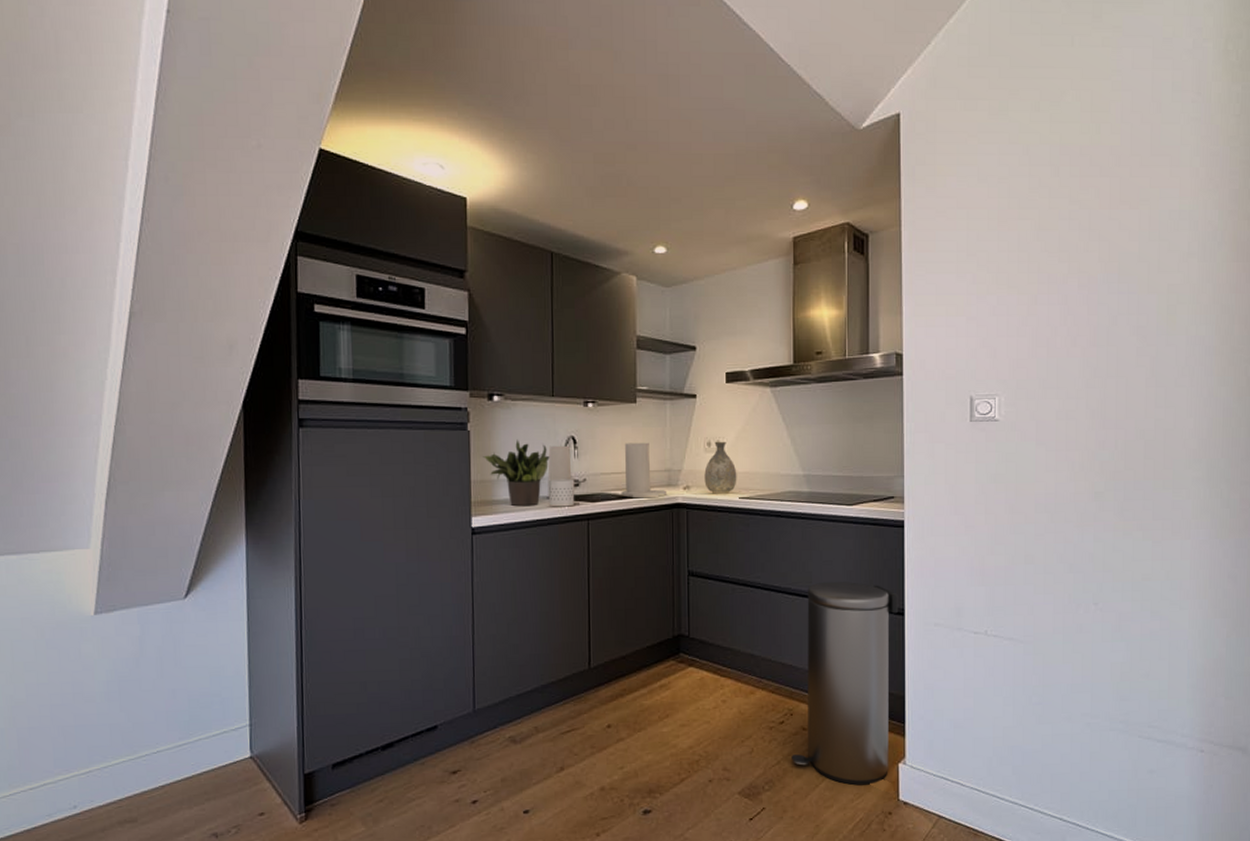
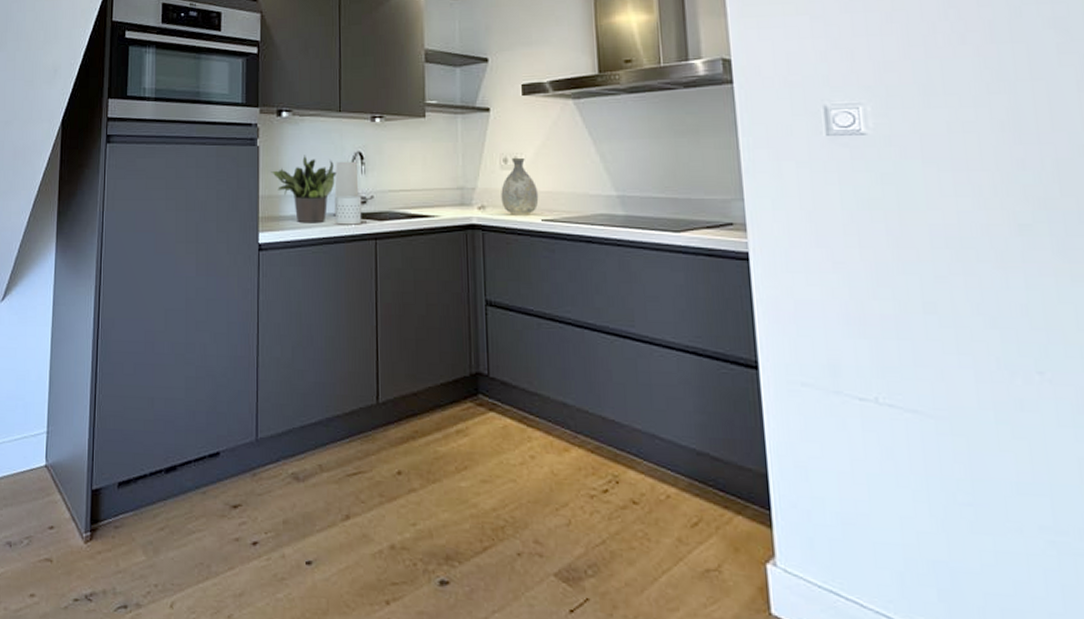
paper towel: present [621,442,667,499] -> none [410,158,461,218]
pedal bin: present [792,581,898,786] -> none [620,321,753,588]

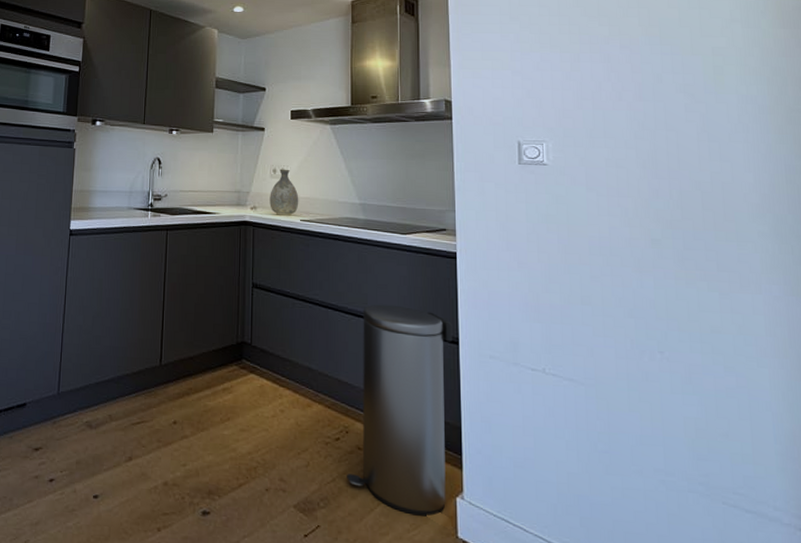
potted plant: present [271,155,337,224] -> none [84,158,138,215]
canister: present [334,161,359,214] -> none [135,164,156,208]
mug: present [334,196,362,225] -> none [134,193,158,218]
pedal bin: none [620,321,753,588] -> present [347,304,452,517]

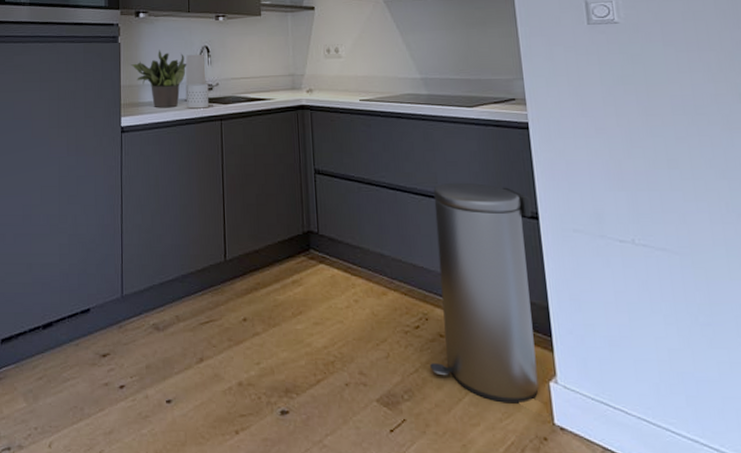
potted plant: none [84,158,138,215] -> present [131,49,187,108]
mug: none [134,193,158,218] -> present [185,83,210,109]
canister: none [135,164,156,208] -> present [185,54,206,99]
vase: present [269,169,299,217] -> none [325,48,357,98]

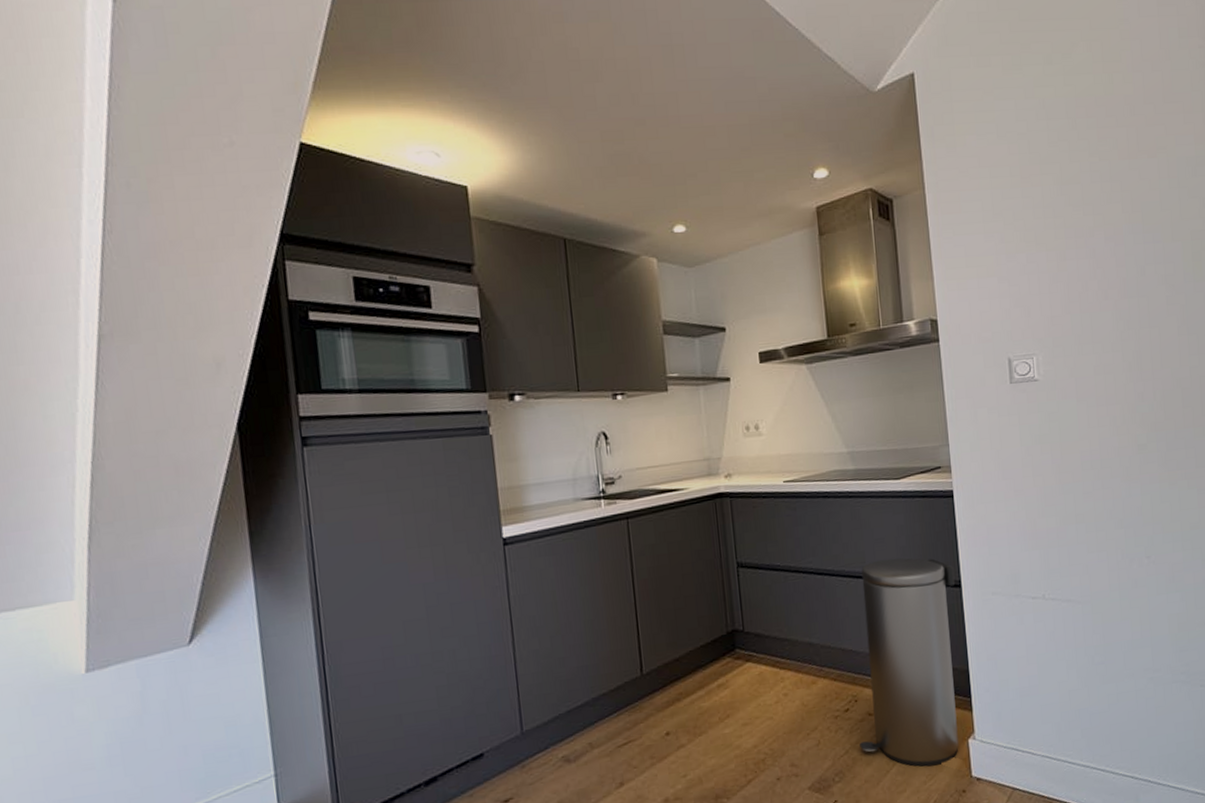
potted plant: present [131,49,187,108] -> none [508,440,581,511]
canister: present [185,54,206,99] -> none [578,441,607,498]
mug: present [185,83,210,109] -> none [581,476,612,509]

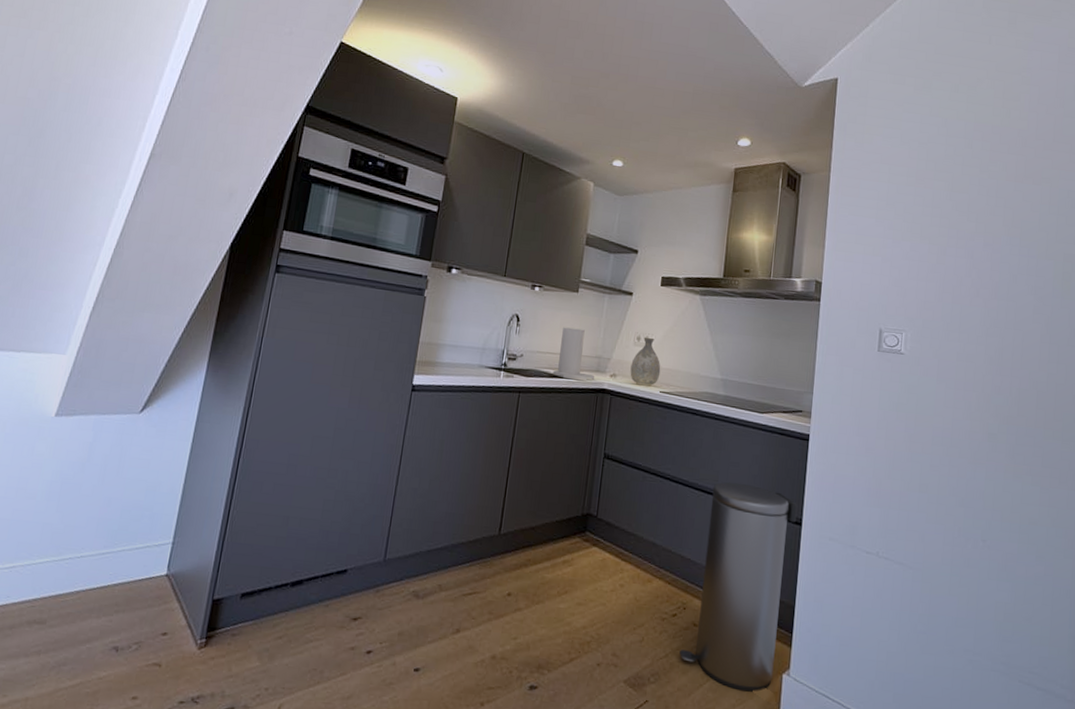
paper towel: none [658,431,709,492] -> present [552,327,595,381]
vase: none [745,423,780,480] -> present [630,337,661,387]

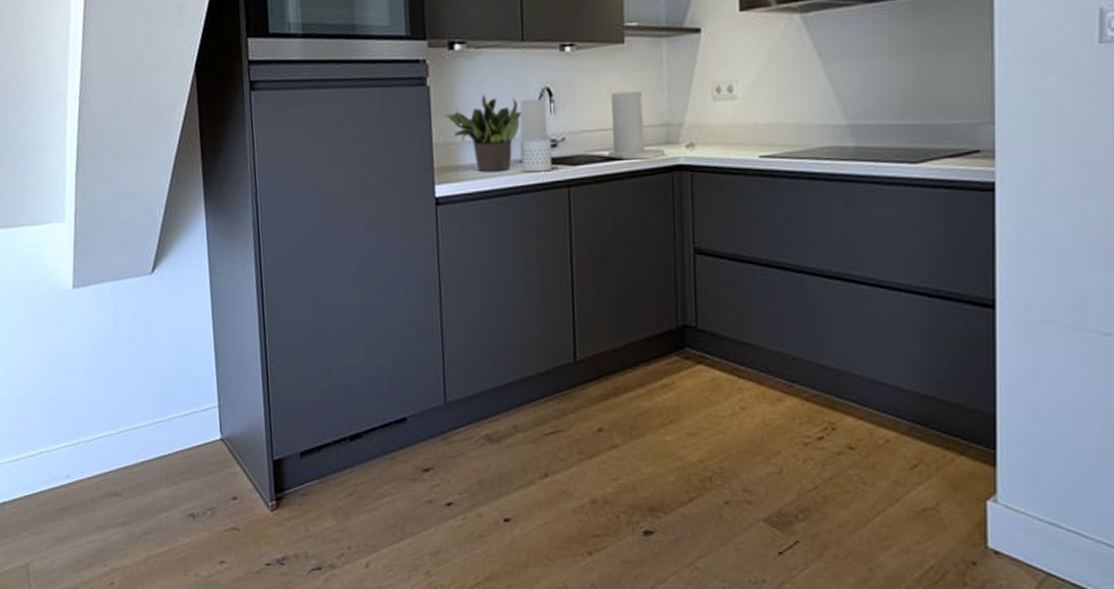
potted plant: none [433,310,494,373] -> present [445,94,521,173]
mug: none [485,350,513,378] -> present [520,138,553,173]
canister: none [486,320,513,366] -> present [519,98,548,160]
vase: present [630,337,661,387] -> none [713,85,757,154]
pedal bin: present [679,482,797,692] -> none [834,262,985,525]

